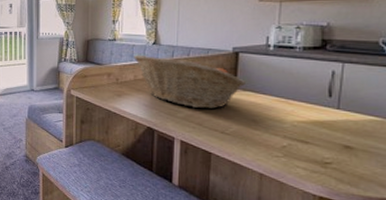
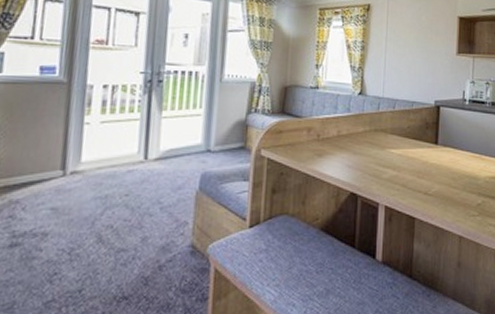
fruit basket: present [134,54,246,109] -> none [338,106,446,167]

